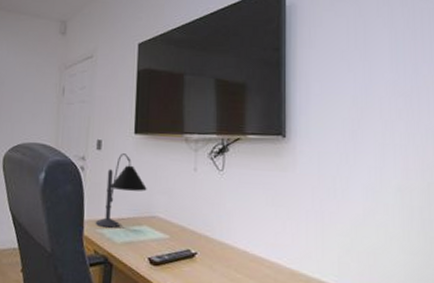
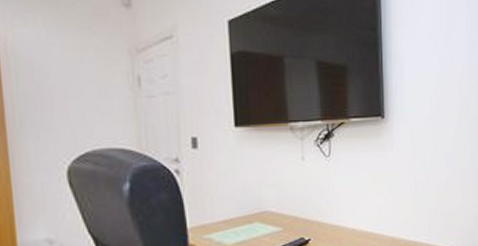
desk lamp: present [95,153,147,228] -> none [200,150,255,232]

